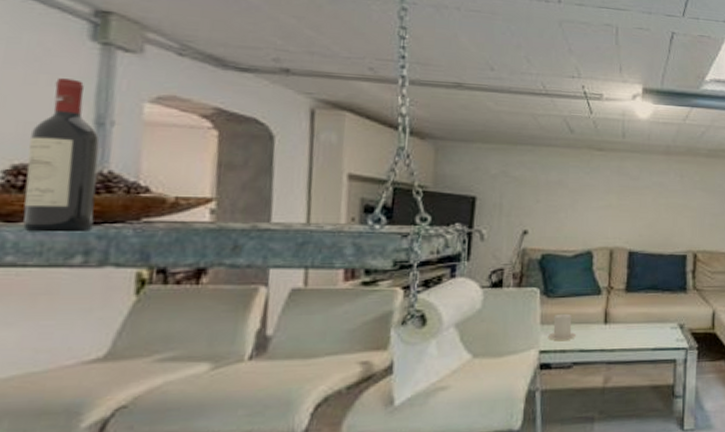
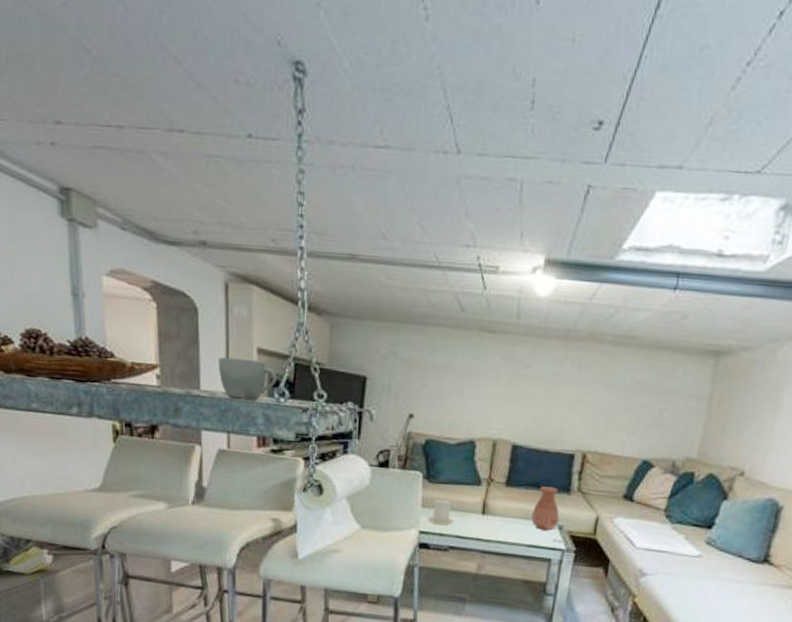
wine bottle: present [23,78,100,233] -> none [33,253,81,387]
cup: none [296,185,371,231] -> present [217,357,277,401]
vase: none [652,288,679,331] -> present [531,486,560,531]

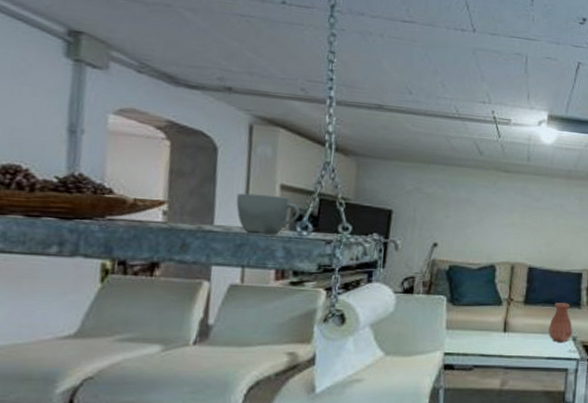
candle: present [427,499,455,526] -> none [452,320,479,346]

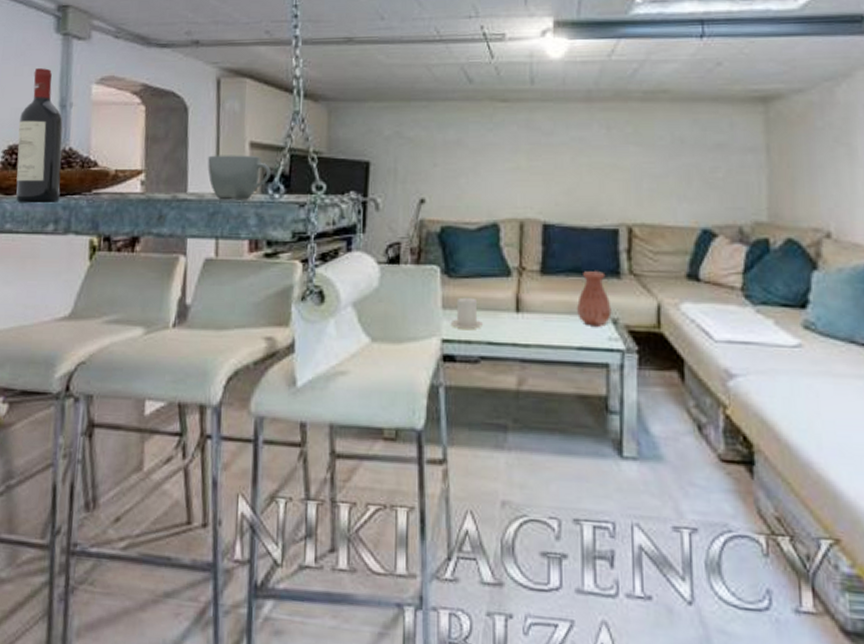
wine bottle: none [10,90,72,225] -> present [16,68,63,203]
candle: none [452,320,479,346] -> present [450,297,484,330]

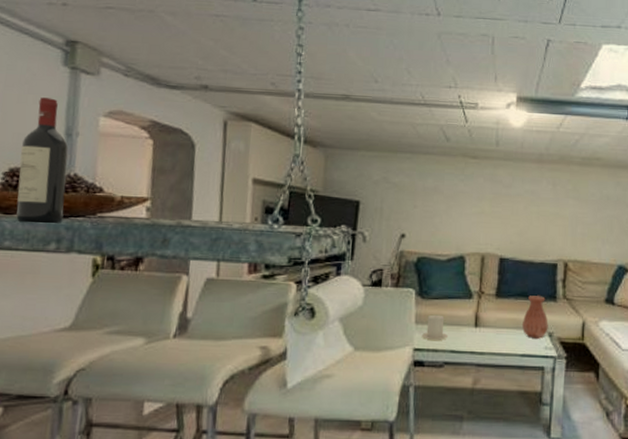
cup: present [207,155,271,200] -> none [211,188,271,229]

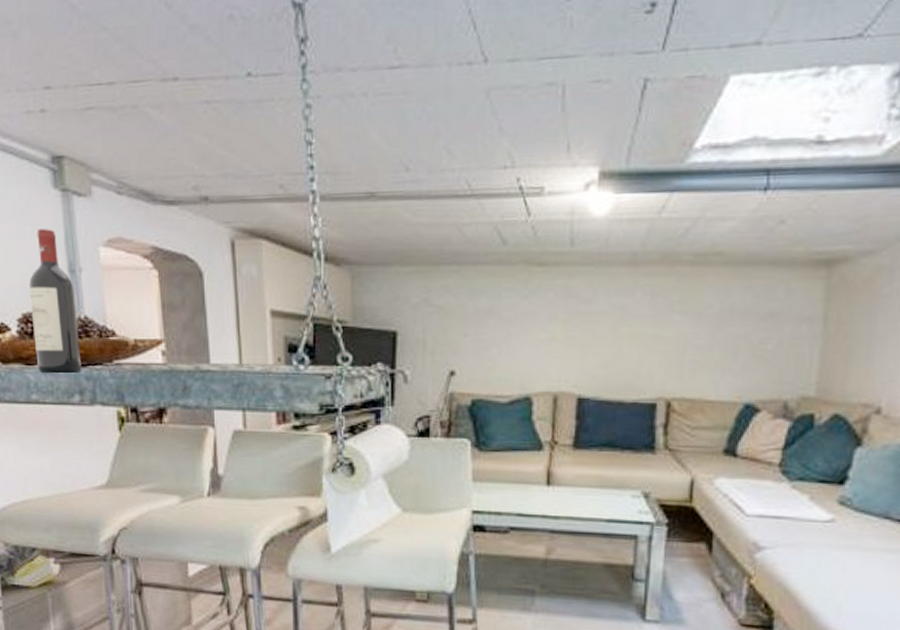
candle: present [421,314,449,341] -> none [480,470,514,502]
vase: present [521,295,549,339] -> none [607,446,644,500]

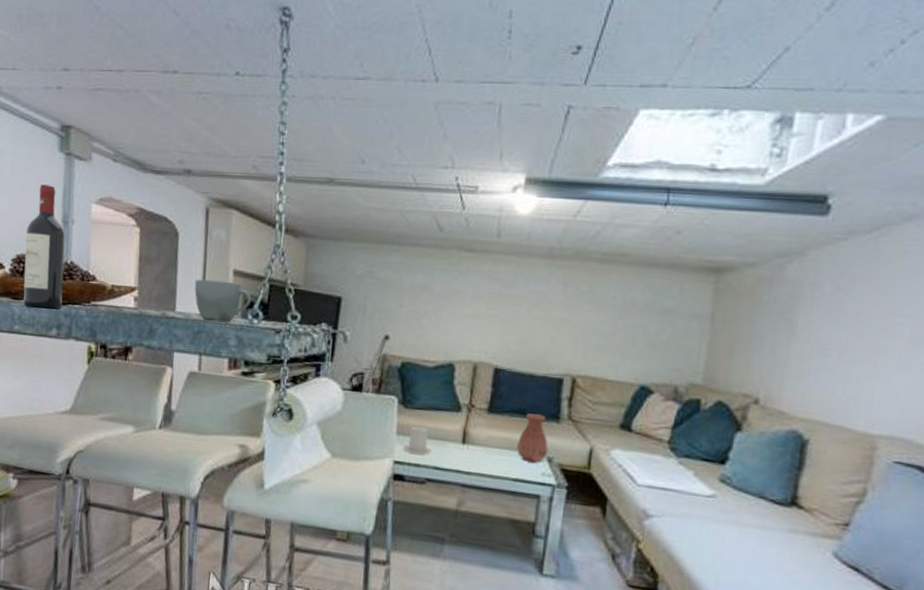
cup: none [227,324,294,372] -> present [194,279,251,323]
candle: none [480,470,514,502] -> present [402,426,433,456]
vase: none [607,446,644,500] -> present [516,413,548,463]

